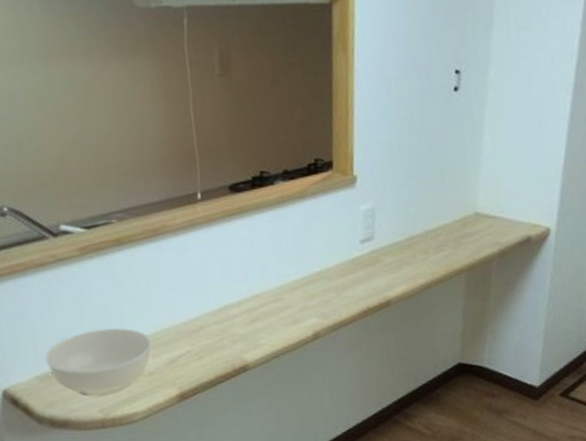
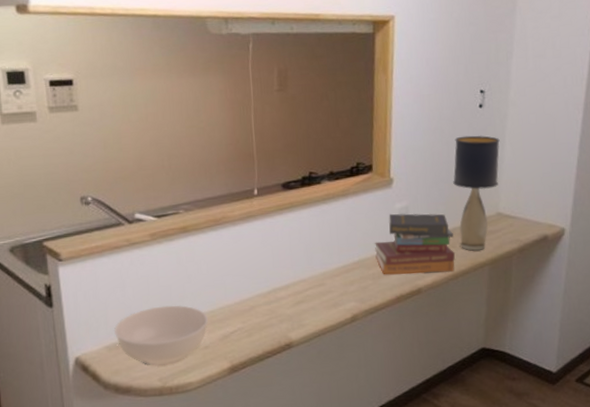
books: none [337,215,429,287] -> present [375,213,456,275]
table lamp: none [425,123,478,257] -> present [453,135,500,252]

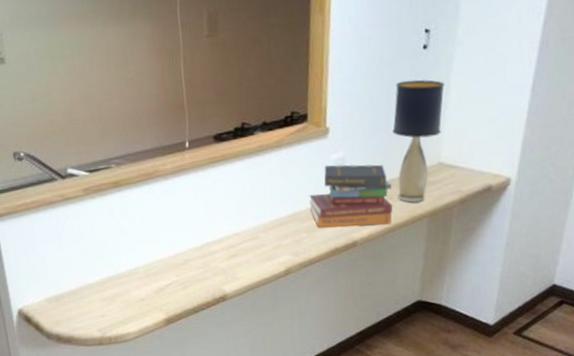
bowl: present [114,305,208,366] -> none [53,259,143,317]

